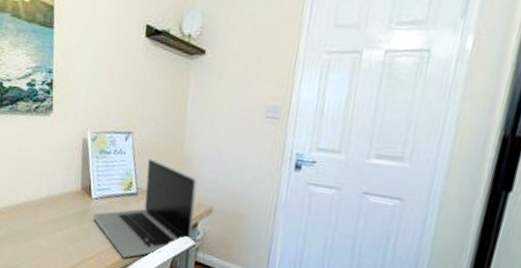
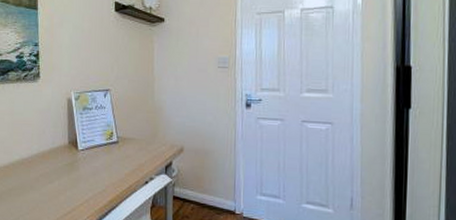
laptop: present [92,158,197,258] -> none [80,110,168,201]

